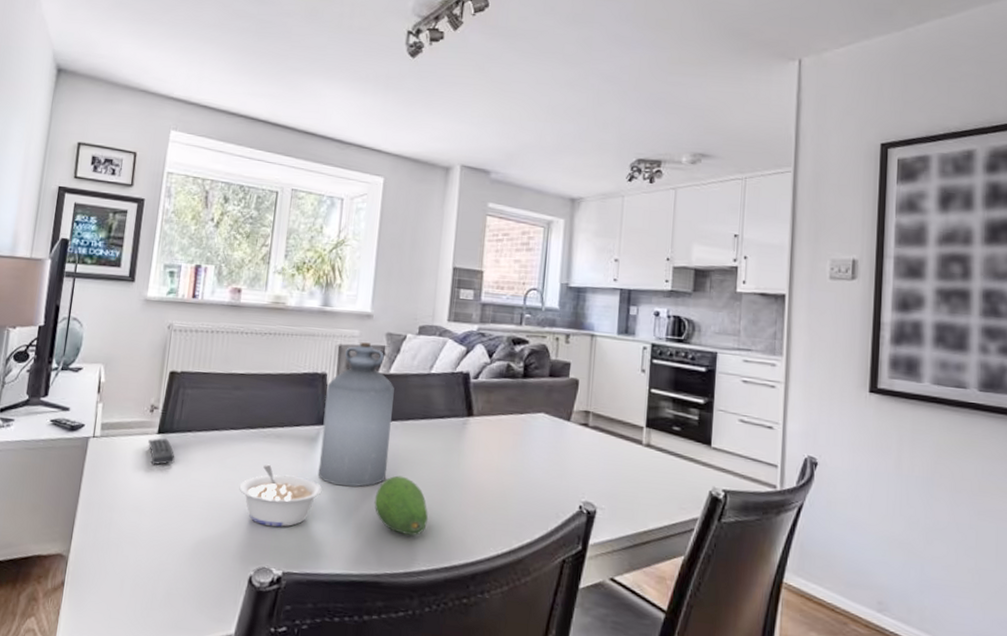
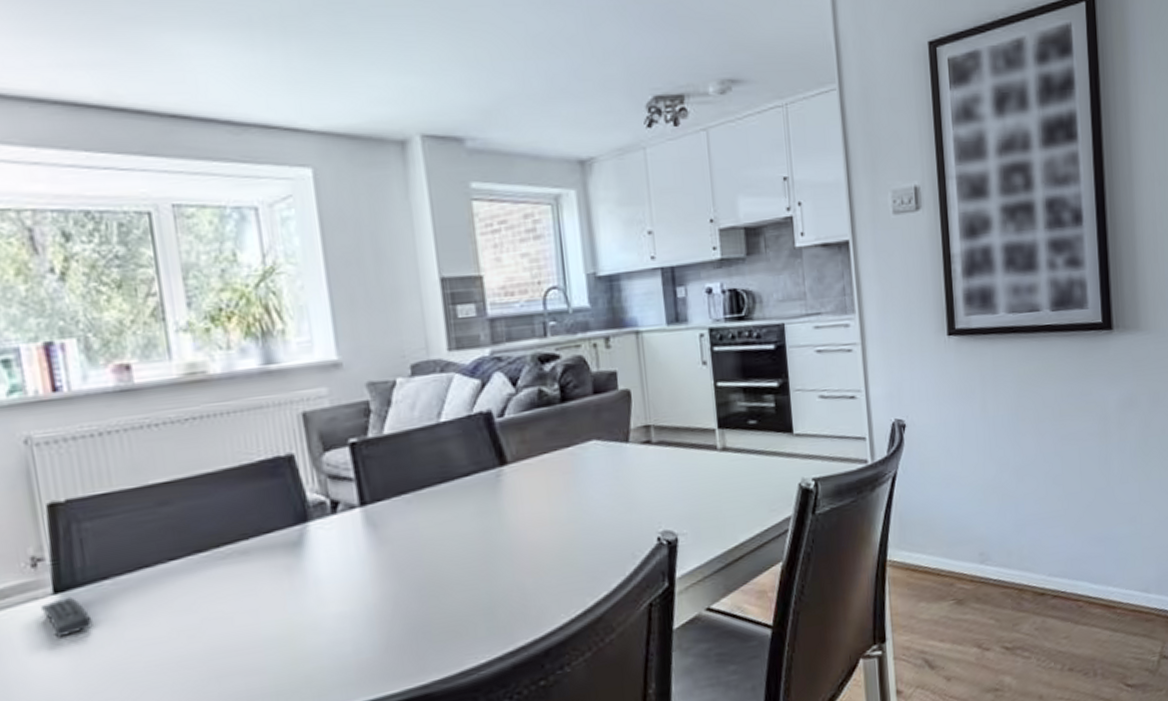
legume: present [239,464,322,527] -> none [203,591,326,671]
bottle: present [318,342,394,487] -> none [298,401,410,594]
fruit: present [374,475,429,536] -> none [399,559,477,629]

